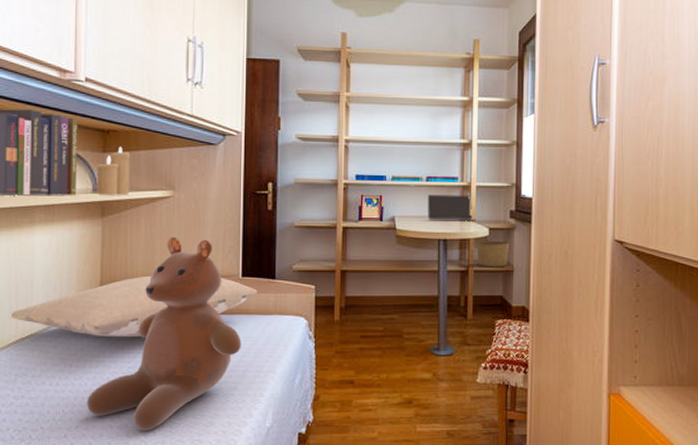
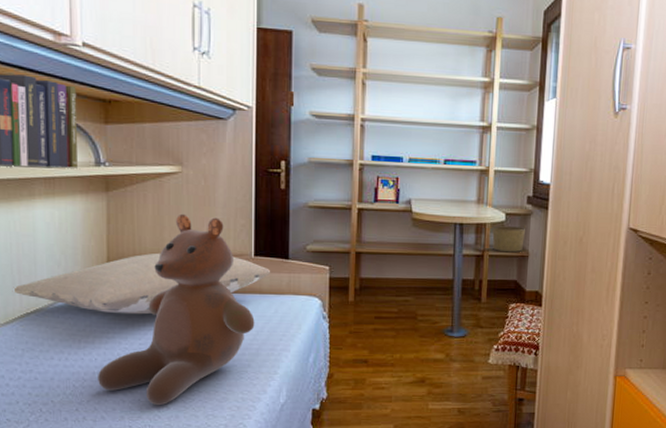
candle: present [96,146,131,195] -> none [99,118,135,169]
laptop: present [427,194,476,222] -> none [444,177,493,207]

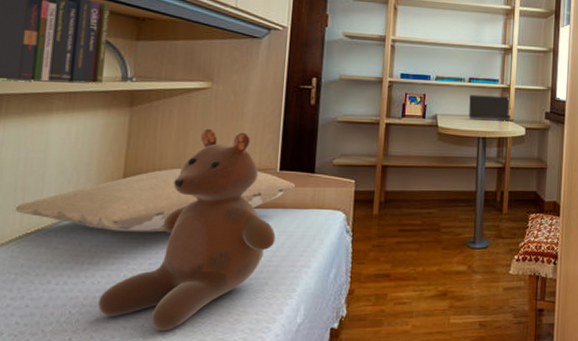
laptop: none [444,177,493,207] -> present [468,94,514,122]
basket: present [491,223,527,253] -> none [512,137,545,165]

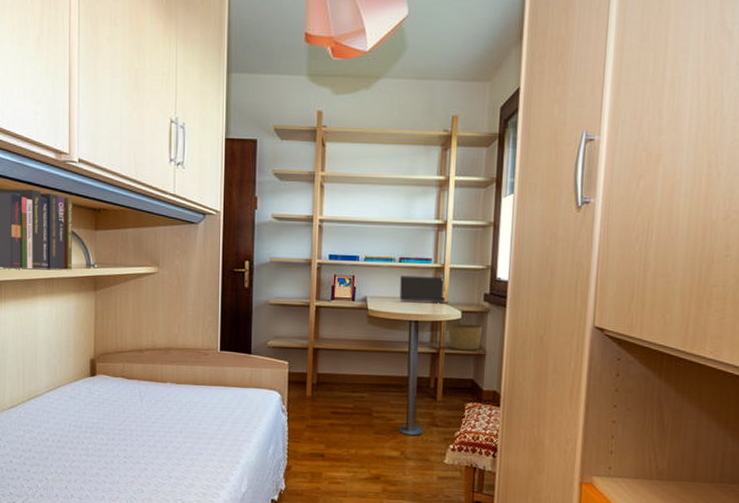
pillow: present [12,168,296,233] -> none [17,346,235,403]
teddy bear: present [98,128,276,331] -> none [84,310,220,488]
basket: none [512,137,545,165] -> present [447,321,483,351]

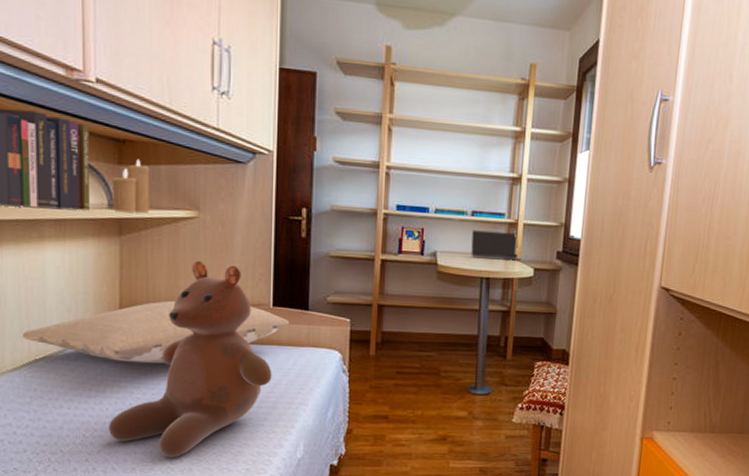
pillow: none [17,346,235,403] -> present [20,300,290,364]
teddy bear: none [84,310,220,488] -> present [109,260,272,458]
candle: none [90,224,119,271] -> present [112,159,150,213]
basket: present [447,321,483,351] -> none [519,278,555,309]

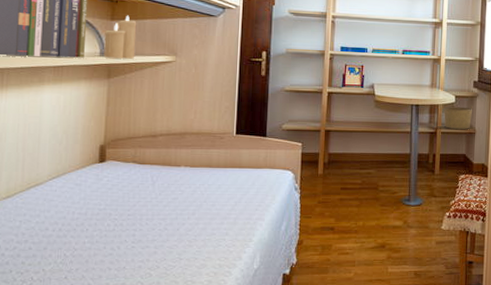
pillow: present [20,300,290,364] -> none [15,132,250,188]
teddy bear: present [109,260,272,458] -> none [87,97,234,273]
laptop: present [471,230,521,261] -> none [402,65,444,90]
basket: none [519,278,555,309] -> present [443,104,473,130]

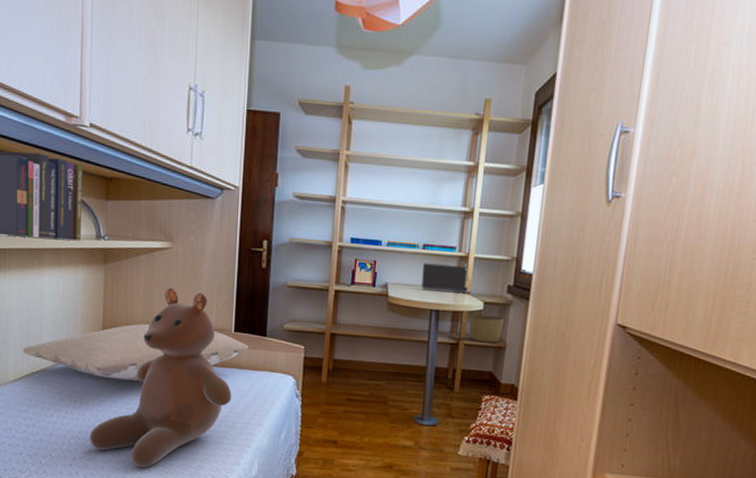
pillow: none [15,132,250,188] -> present [21,323,249,381]
teddy bear: none [87,97,234,273] -> present [90,287,232,468]
candle: present [103,15,137,59] -> none [100,195,132,244]
laptop: none [402,65,444,90] -> present [421,263,471,294]

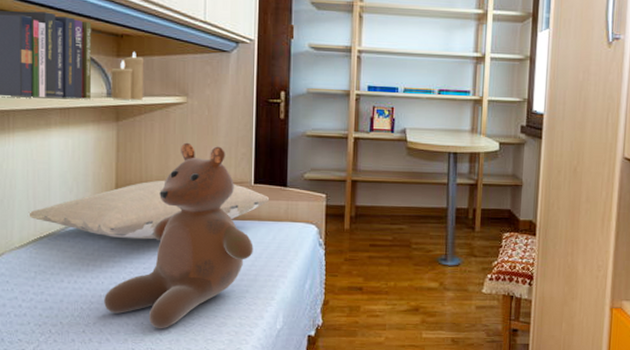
candle: none [100,195,132,244] -> present [111,51,144,100]
laptop: present [421,263,471,294] -> none [438,107,486,136]
basket: present [468,311,505,343] -> none [485,152,520,182]

